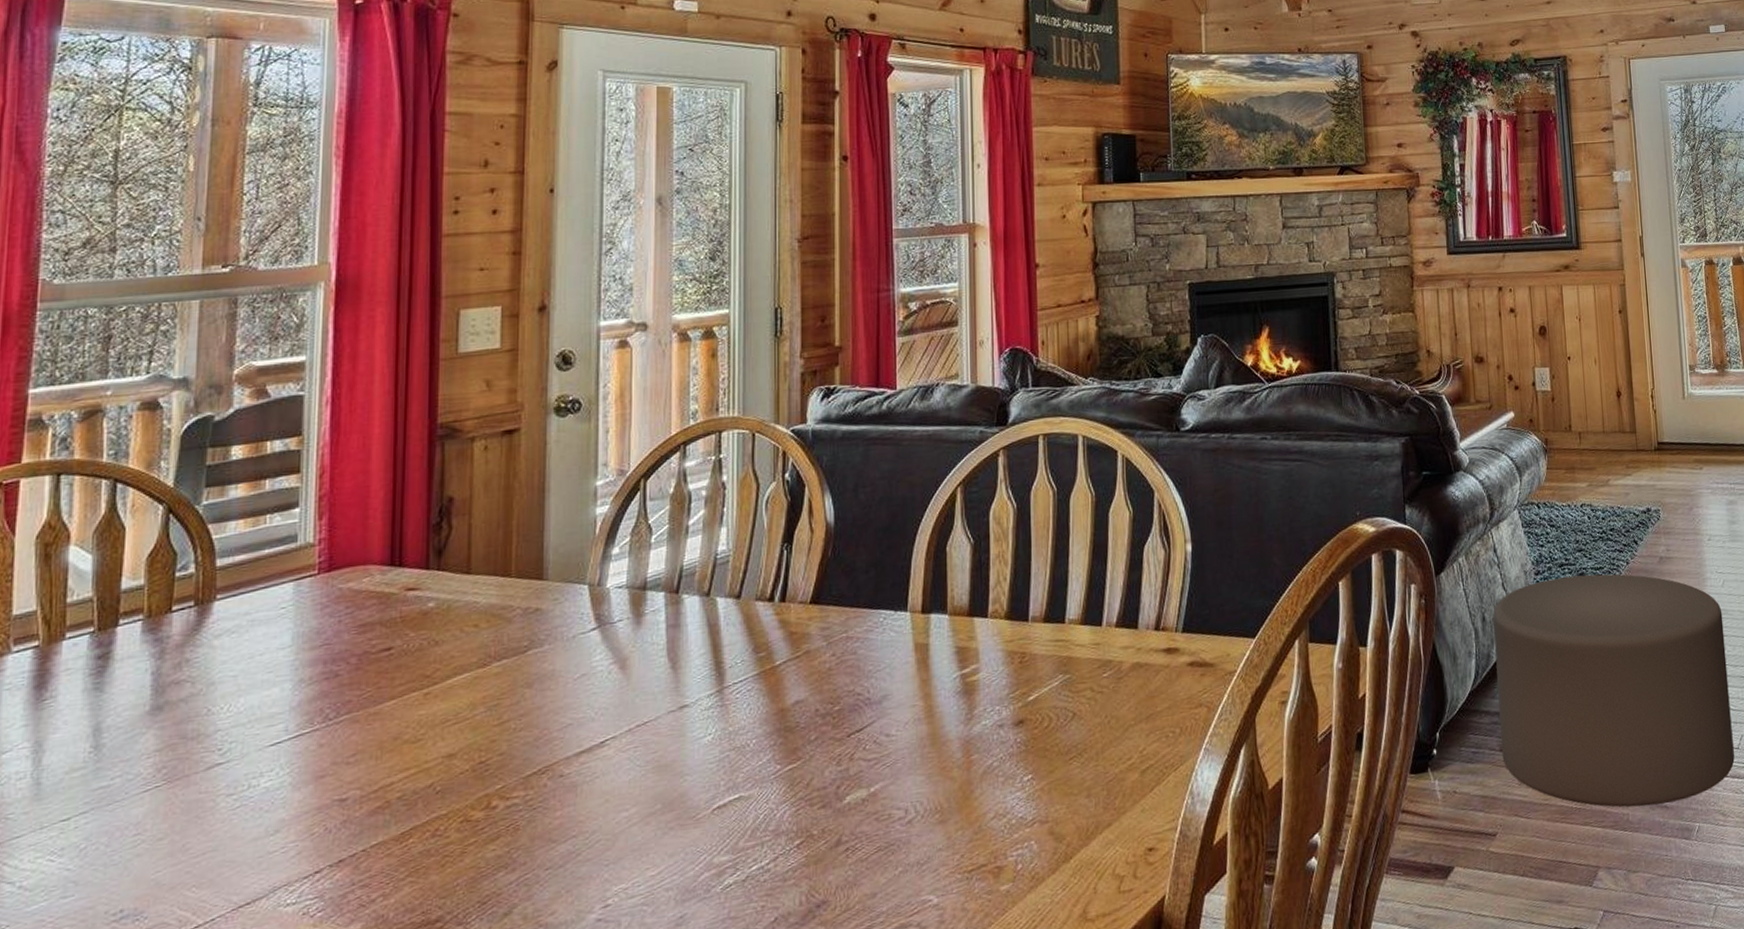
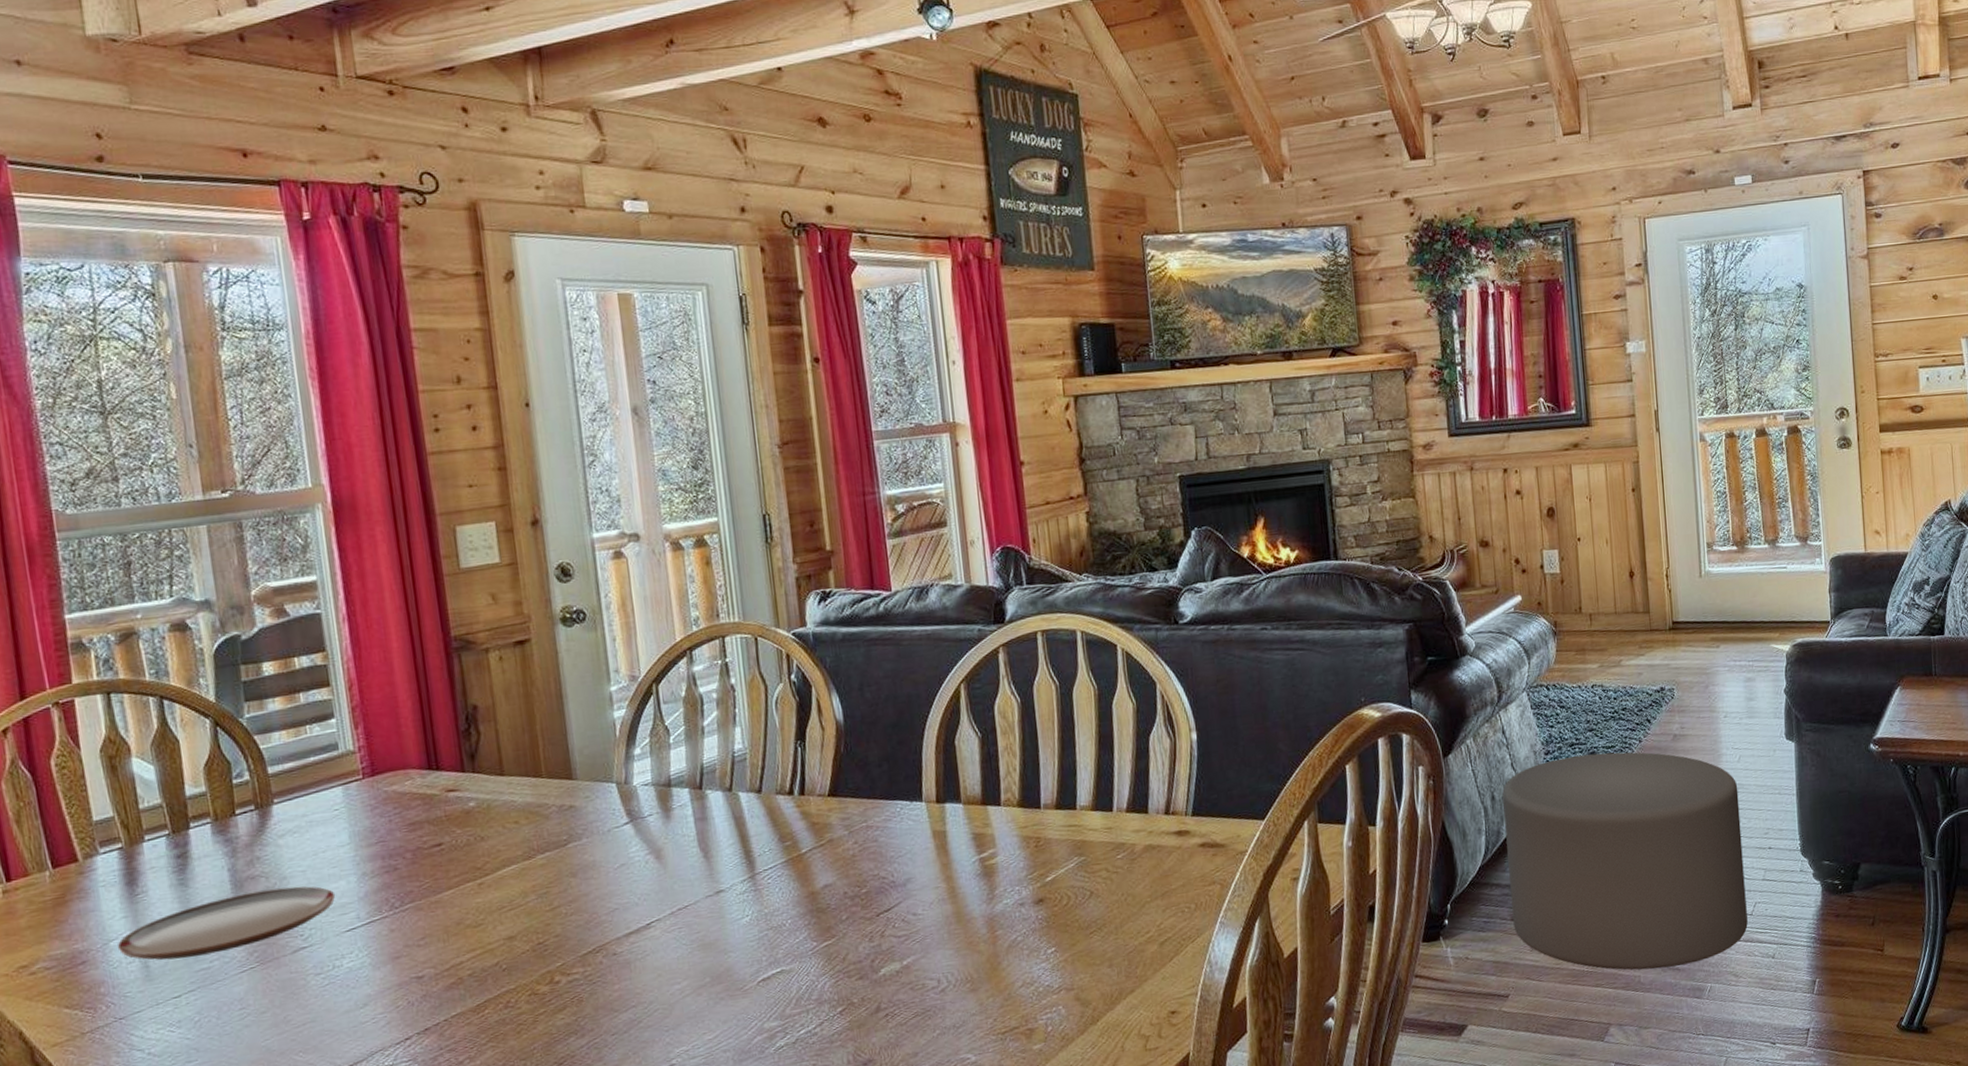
plate: none [10,693,266,777] -> present [118,886,336,960]

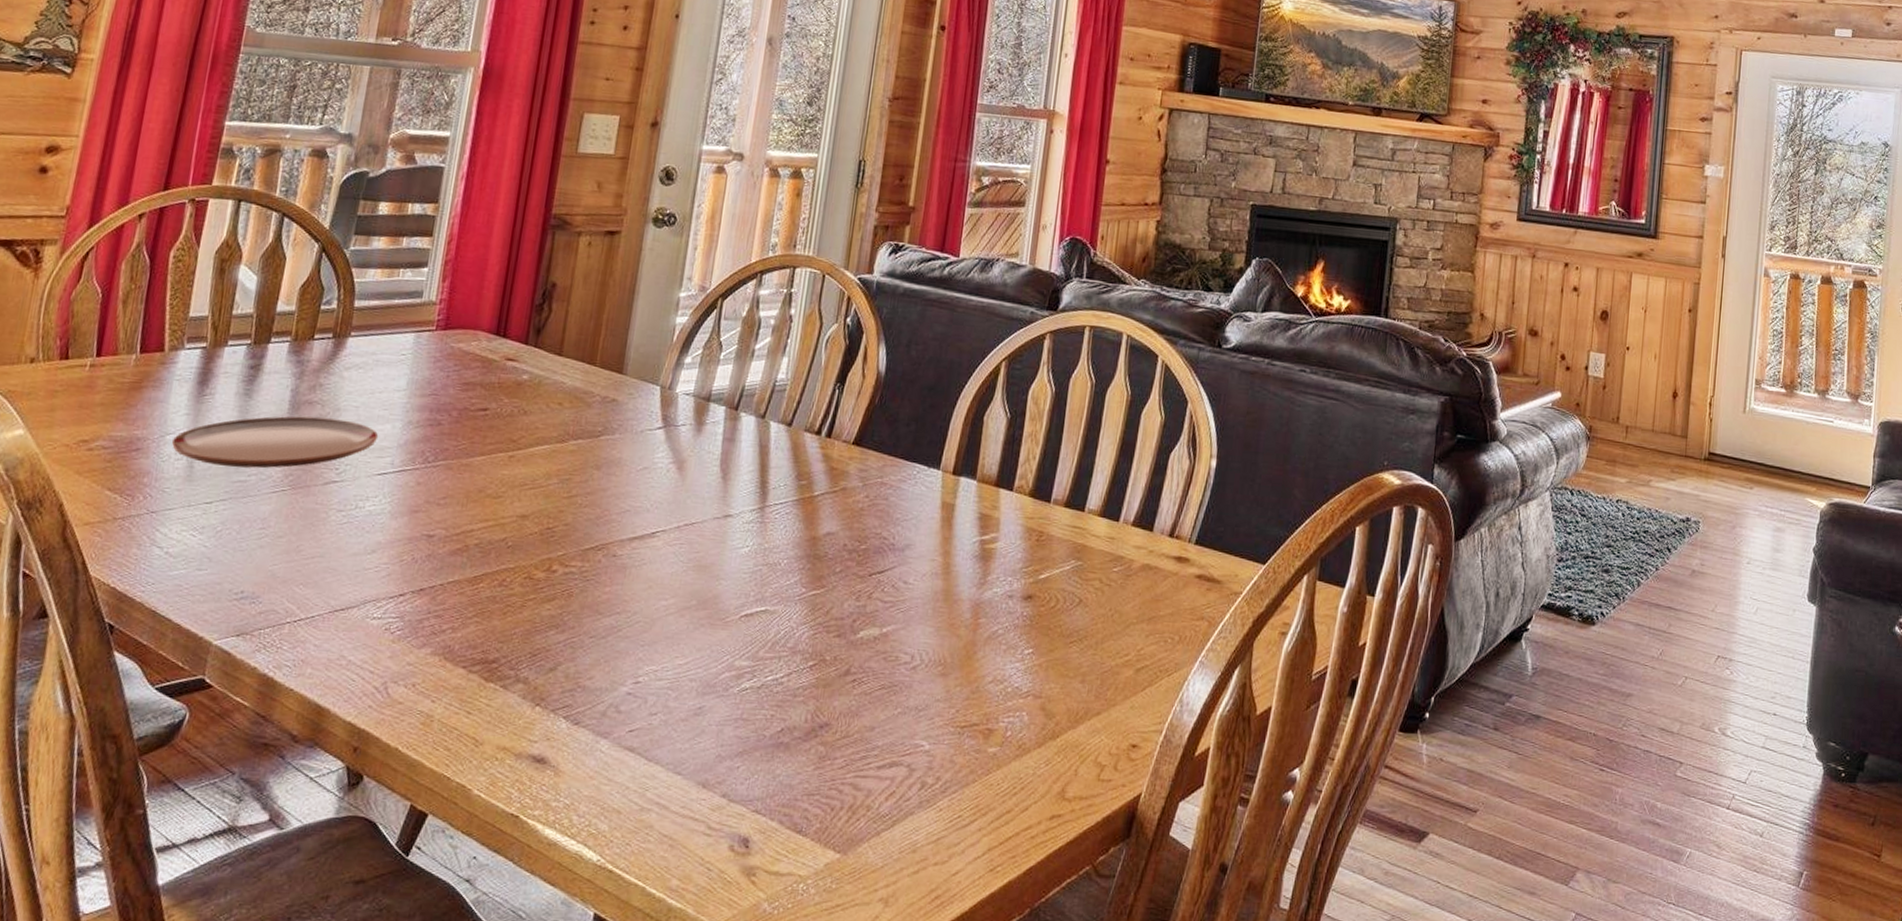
pouf: present [1502,752,1748,970] -> none [1495,568,1751,822]

